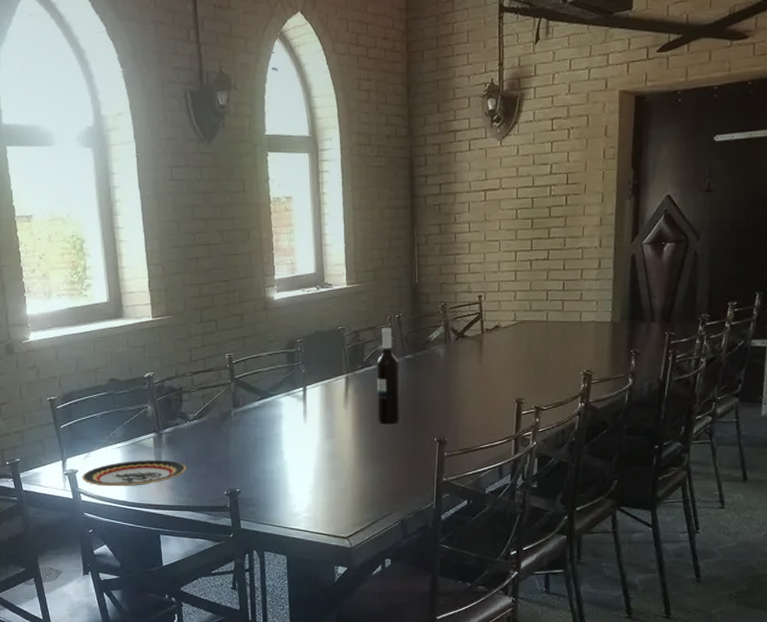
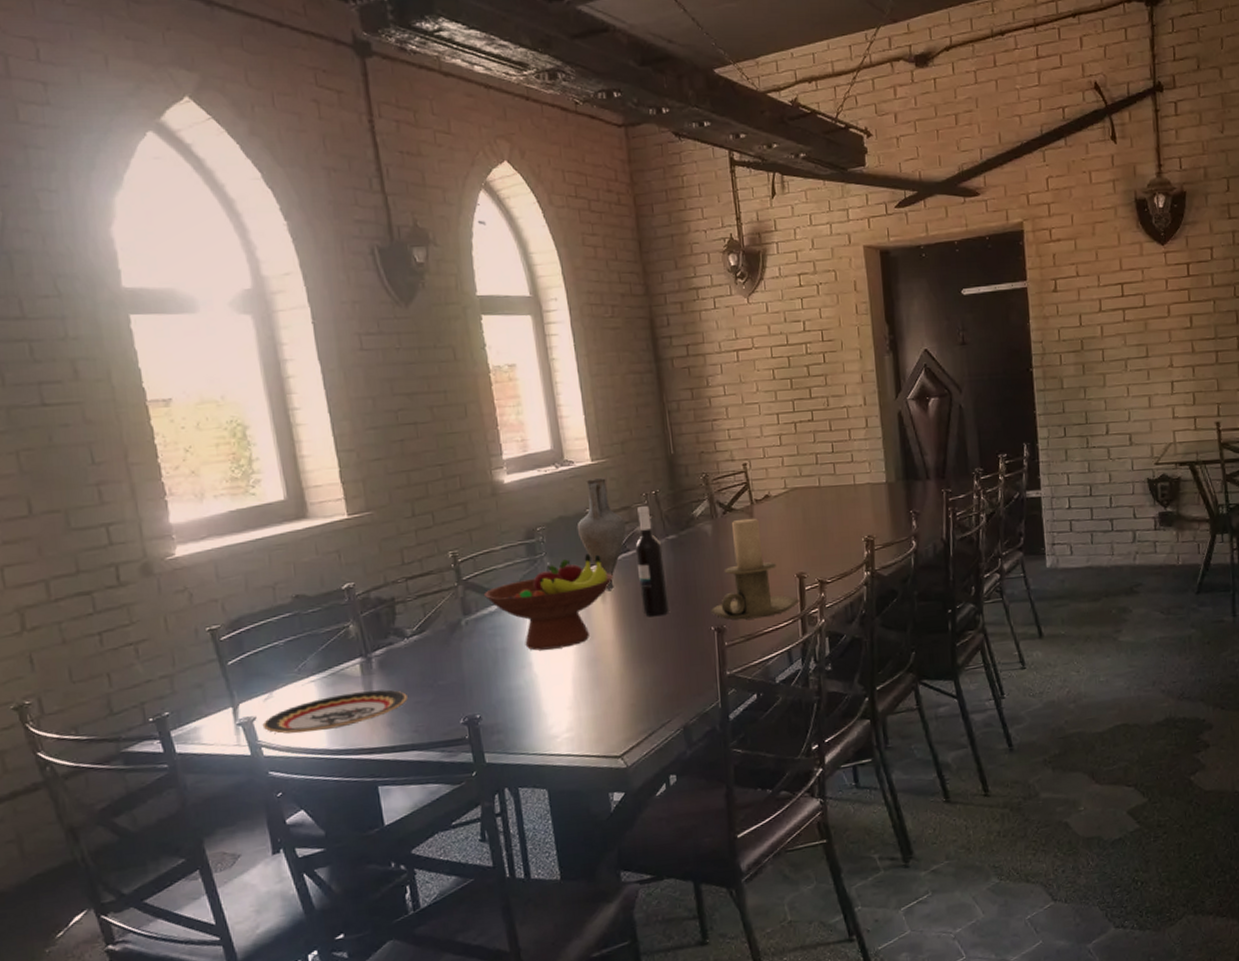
fruit bowl: none [250,365,355,443] -> present [483,553,613,651]
vase: none [329,301,371,398] -> present [577,478,626,590]
candle holder: none [435,345,515,435] -> present [710,518,800,620]

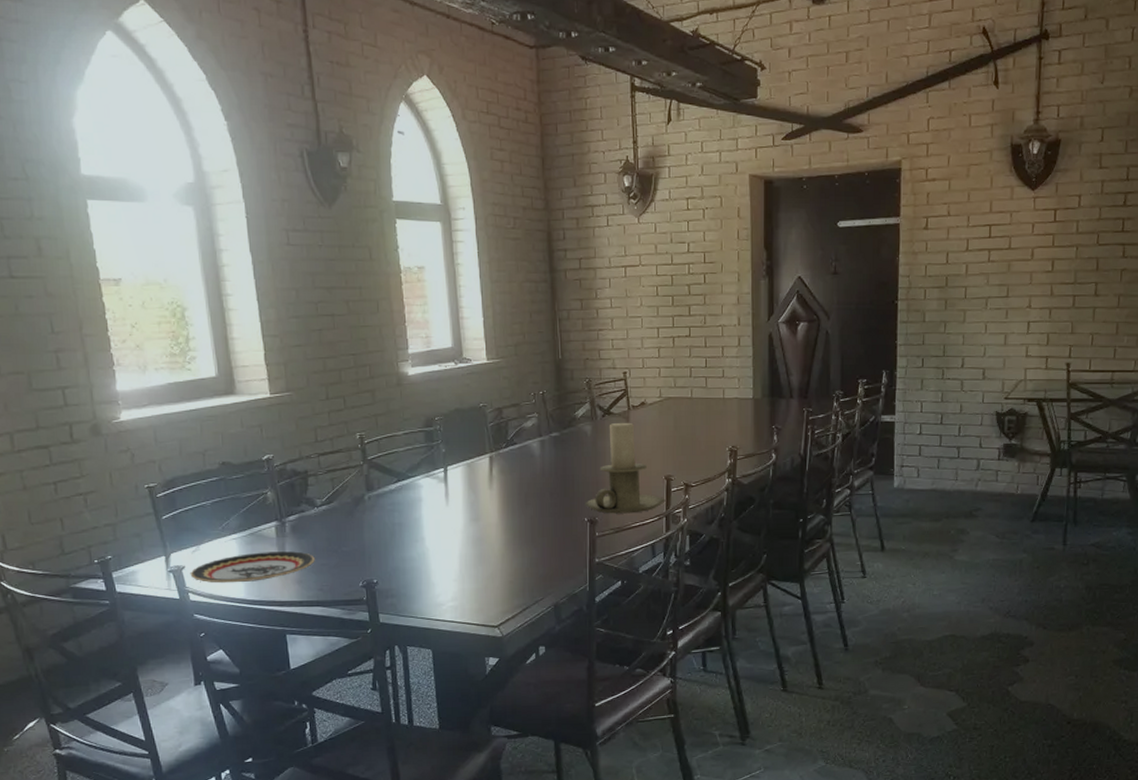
fruit bowl: present [483,553,613,651] -> none [385,444,500,527]
vase: present [577,478,626,590] -> none [471,377,515,478]
wine bottle: present [635,505,670,617] -> none [521,404,549,505]

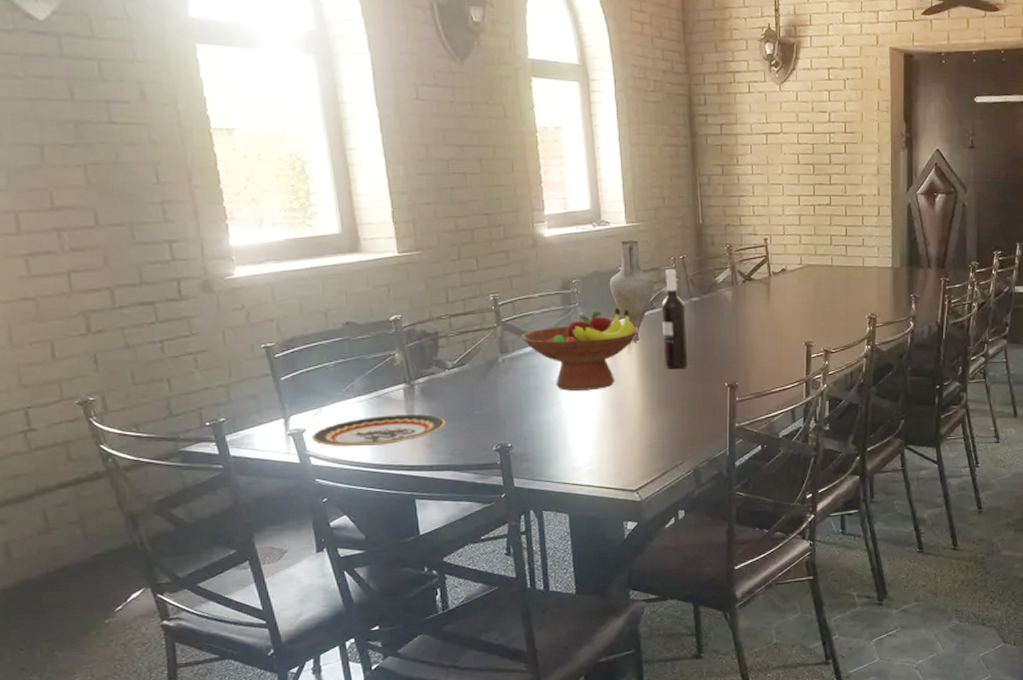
fruit bowl: none [385,444,500,527] -> present [520,307,639,391]
vase: none [471,377,515,478] -> present [609,240,654,342]
wine bottle: none [521,404,549,505] -> present [661,268,689,370]
candle holder: present [585,422,666,514] -> none [725,288,806,379]

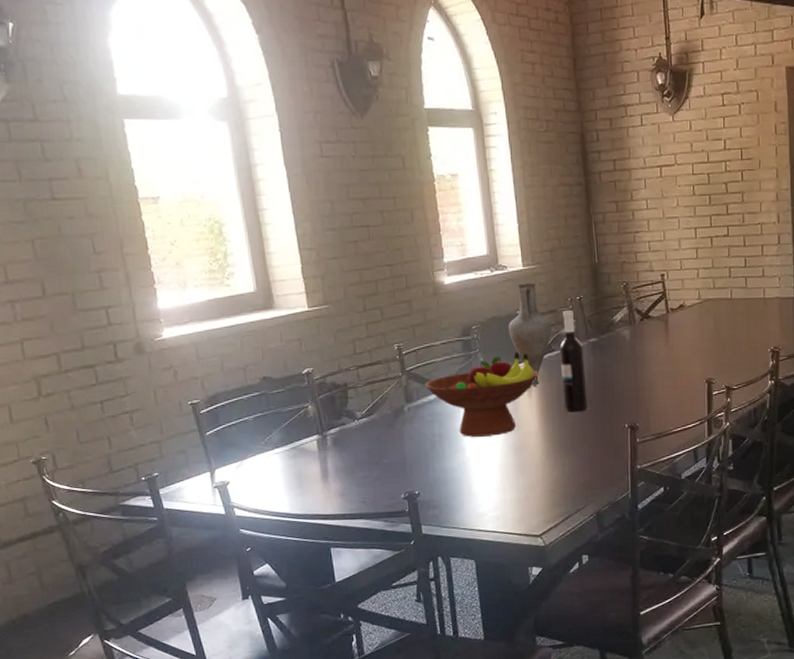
plate: present [311,414,446,447] -> none [234,464,357,498]

